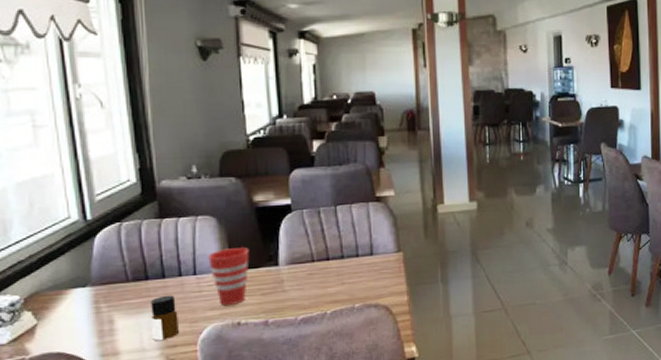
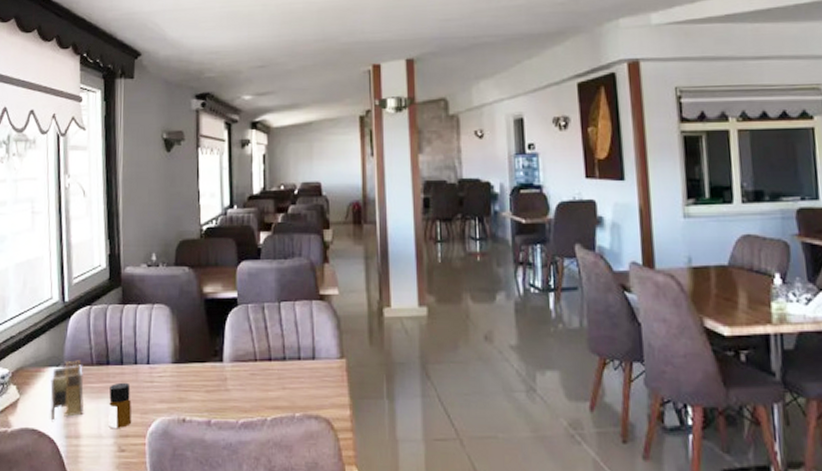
napkin holder: none [76,278,120,341] -> present [50,360,84,420]
cup: present [208,246,250,305] -> none [160,338,197,399]

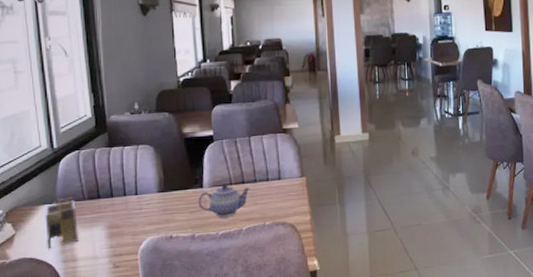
bottle: present [109,382,131,428] -> none [102,211,123,250]
teapot: none [216,359,279,401] -> present [198,184,251,217]

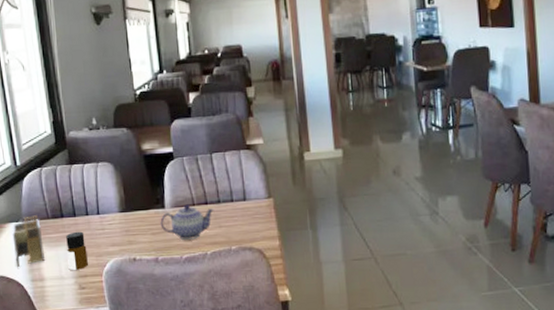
bottle: none [102,211,123,250] -> present [66,231,88,270]

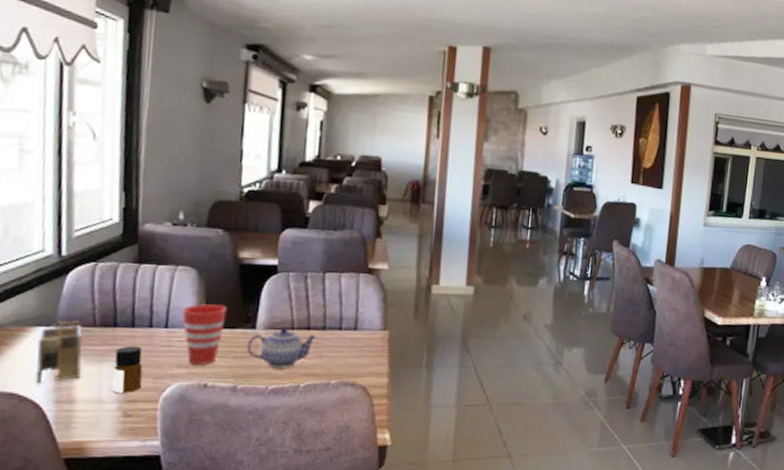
cup: none [108,190,141,242] -> present [182,303,227,365]

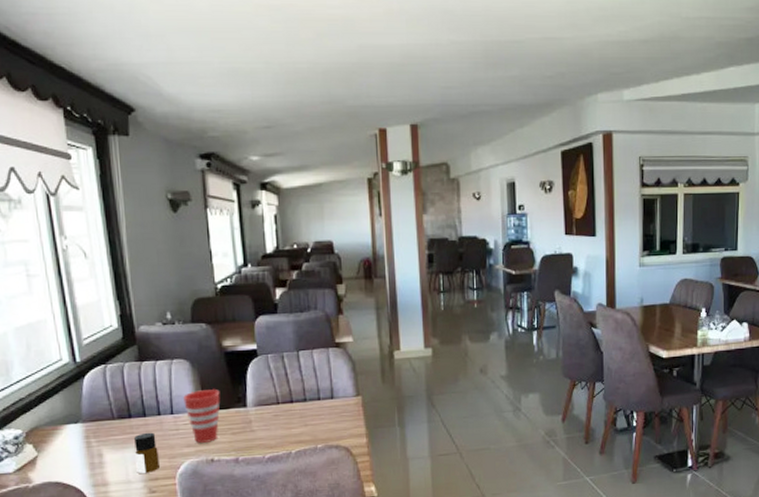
napkin holder: present [36,320,82,383] -> none [69,416,109,472]
teapot: present [246,327,318,368] -> none [241,403,300,439]

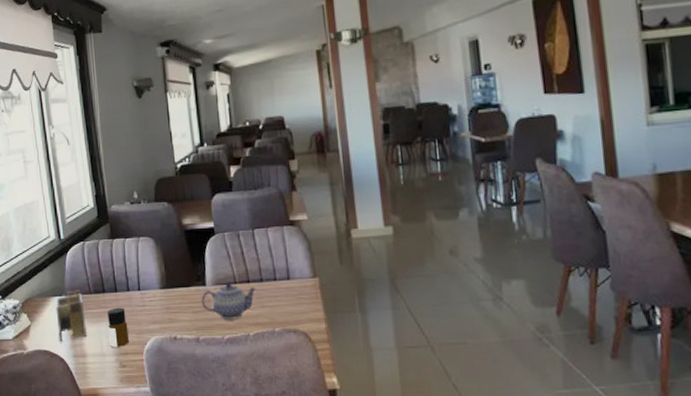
napkin holder: none [69,416,109,472] -> present [55,290,86,342]
cup: present [183,388,221,443] -> none [149,266,182,320]
teapot: none [241,403,300,439] -> present [201,282,257,319]

